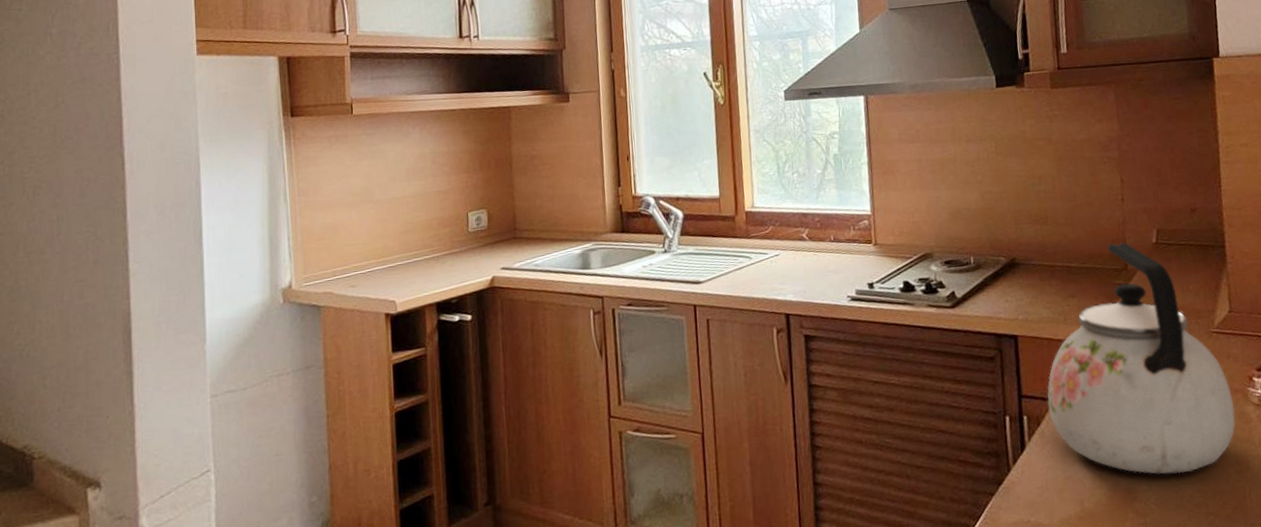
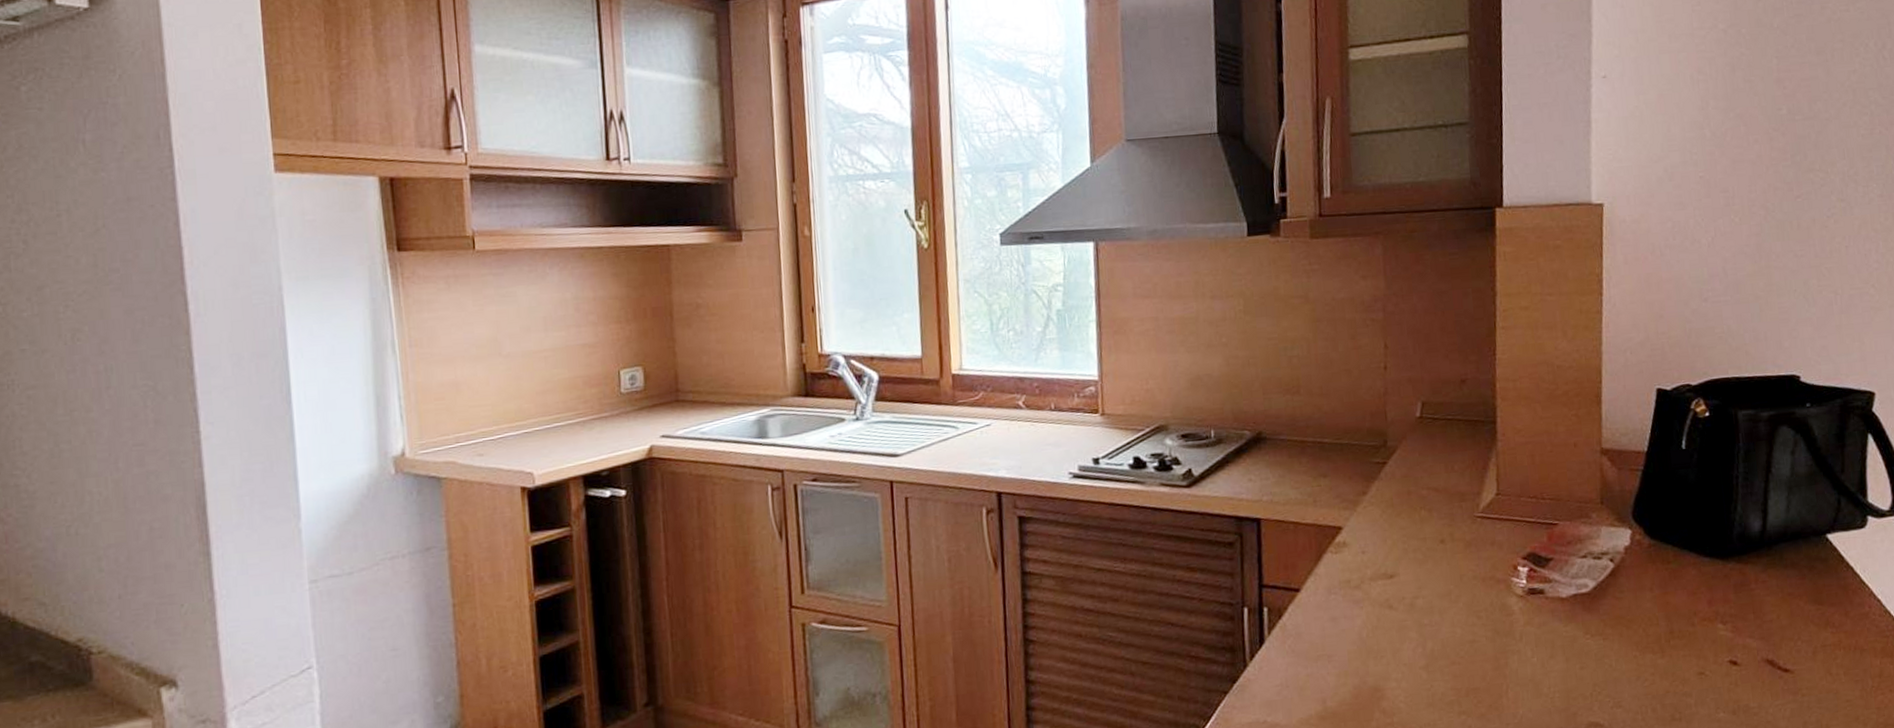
kettle: present [1047,242,1236,474] -> none [1291,416,1497,671]

